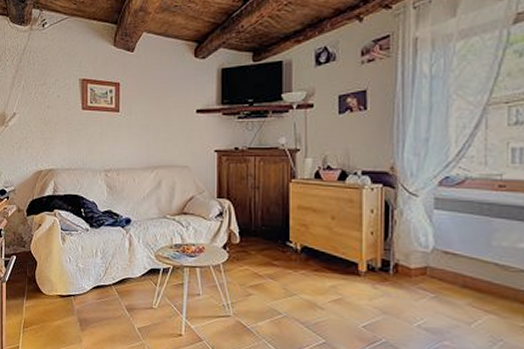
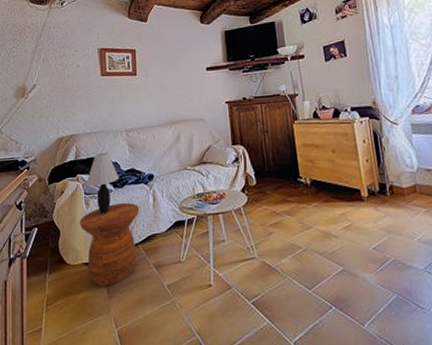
side table: none [55,243,115,320] -> present [79,203,140,286]
table lamp: none [63,191,96,252] -> present [86,152,119,215]

